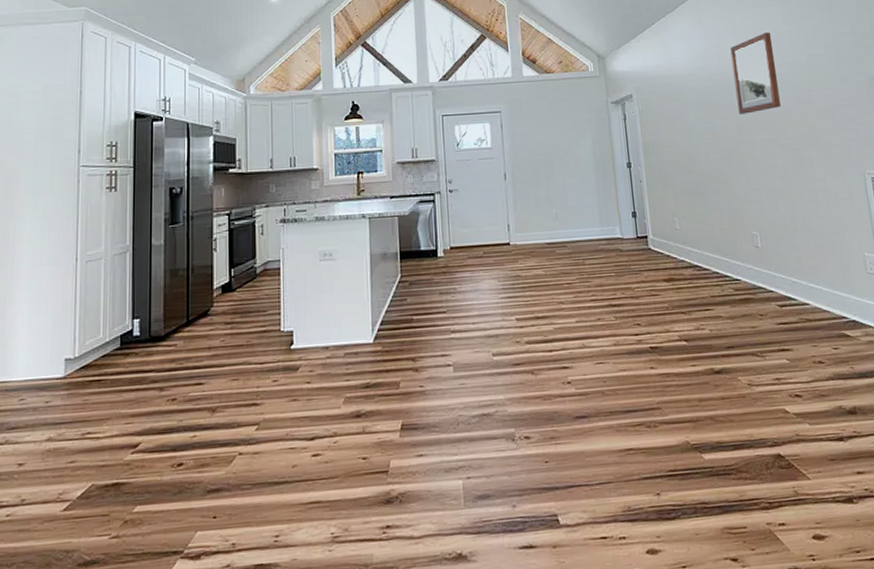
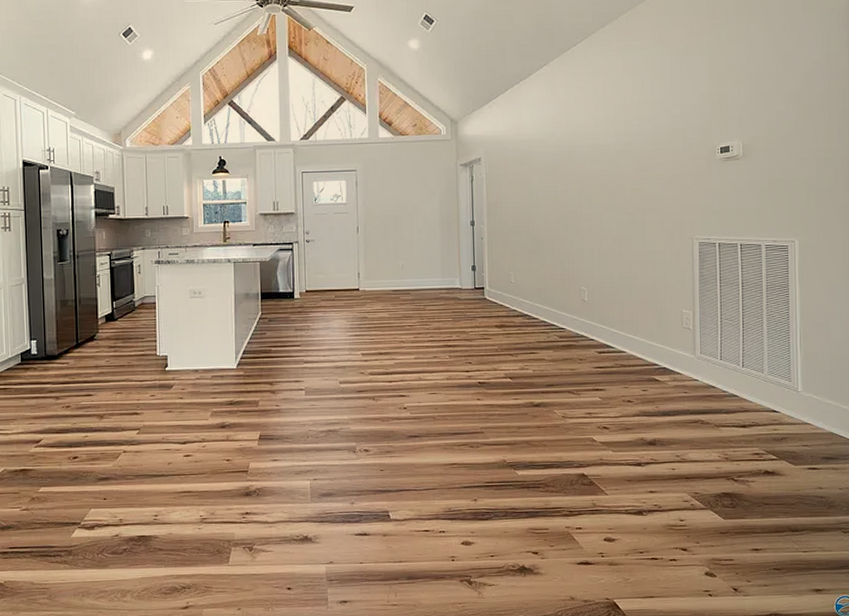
wall art: present [730,32,781,114] -> none [579,102,621,180]

